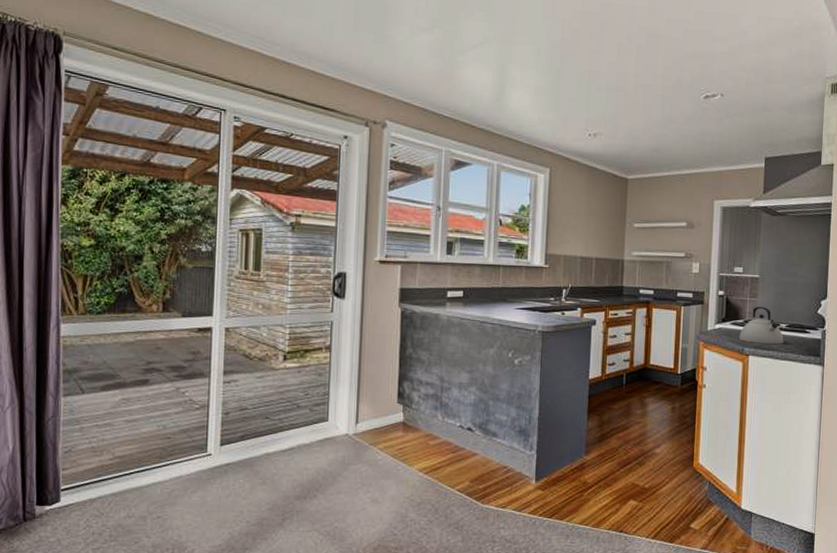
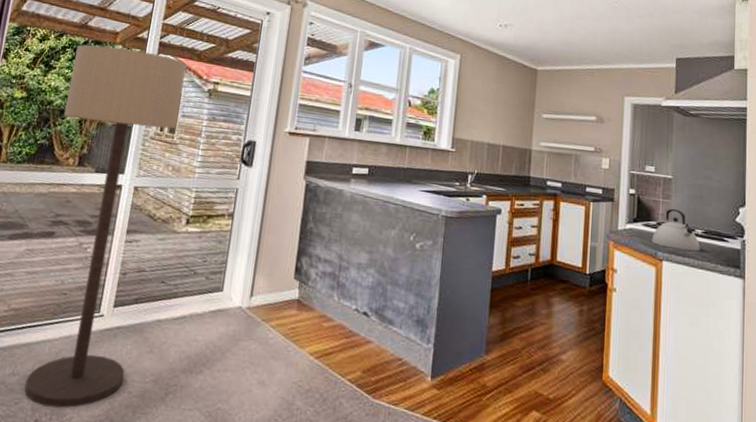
floor lamp: none [139,183,264,542] -> present [24,44,187,408]

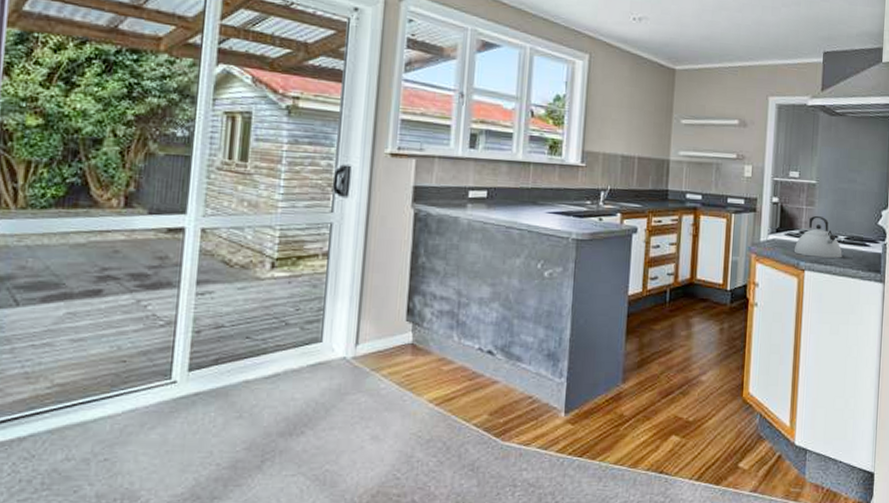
floor lamp: present [24,44,187,408] -> none [84,54,256,491]

